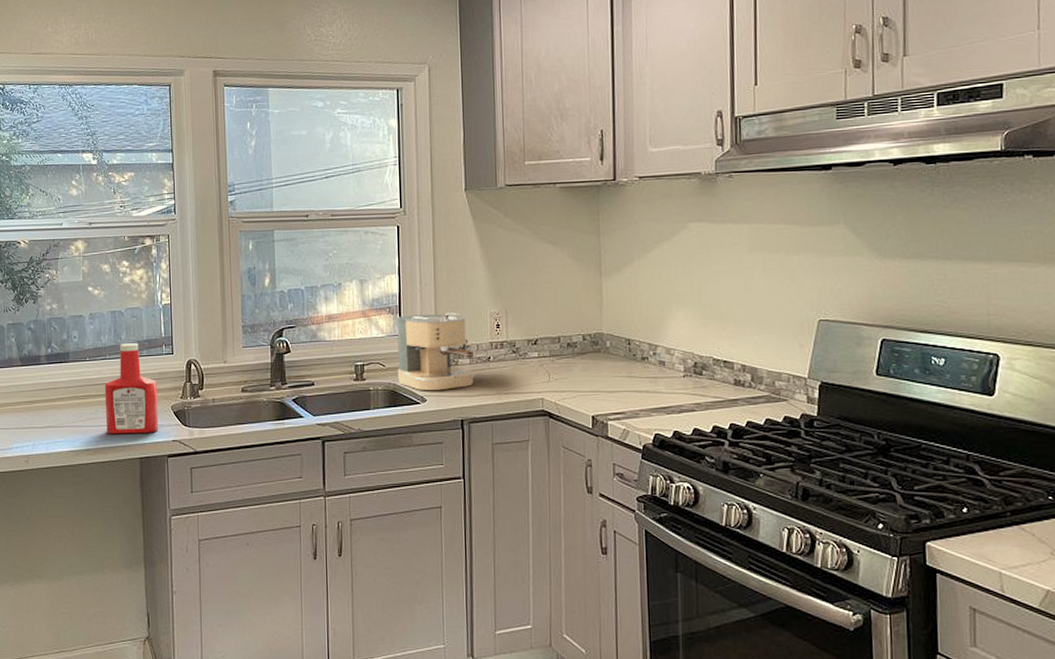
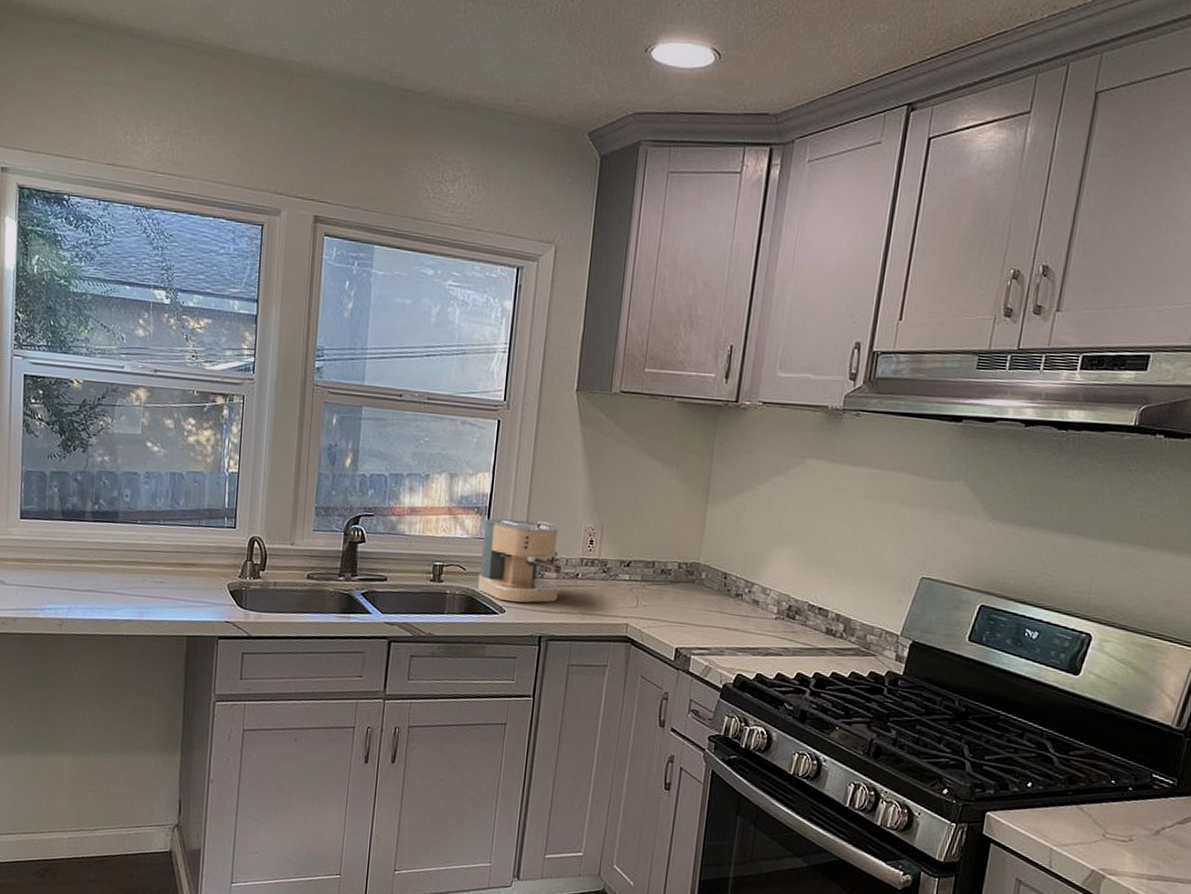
ketchup bottle: present [104,343,159,434] -> none [153,509,214,611]

